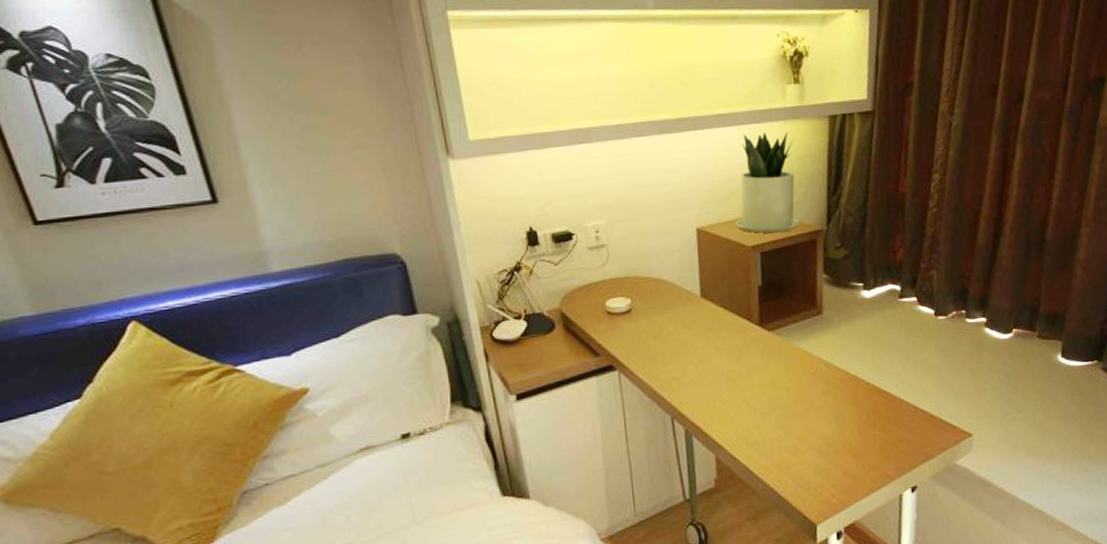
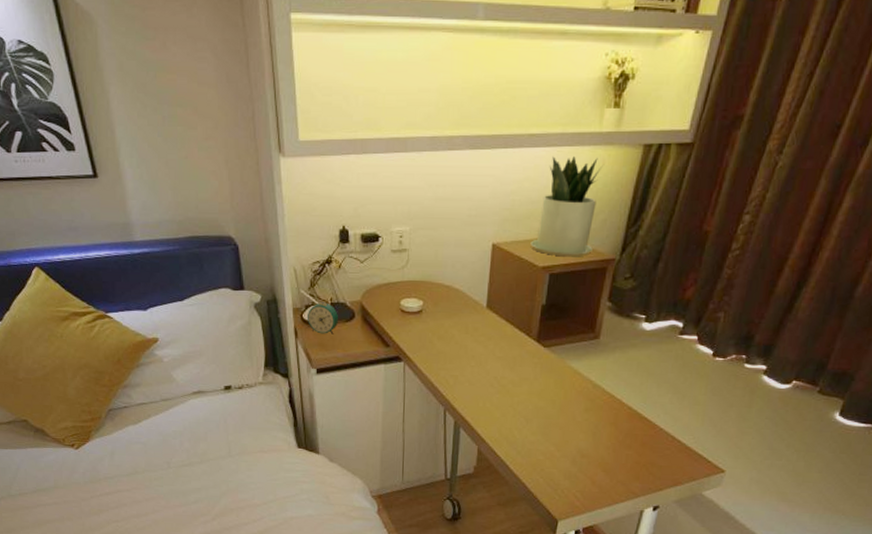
alarm clock: none [498,315,537,353] -> present [308,302,339,334]

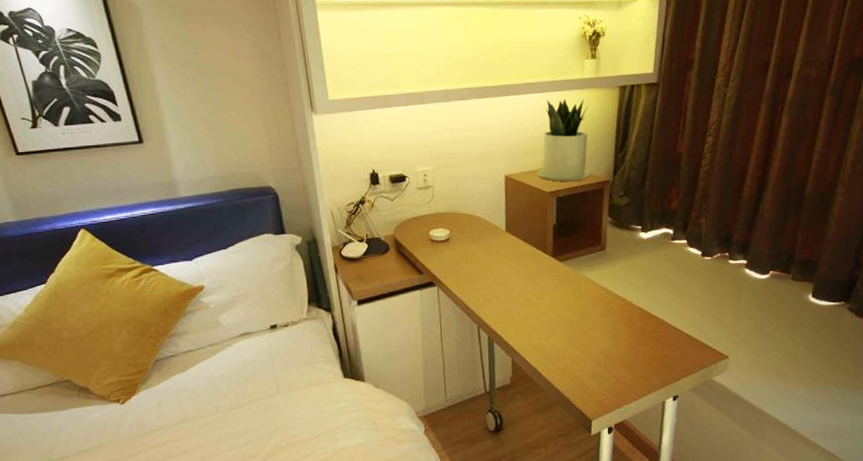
alarm clock: present [308,302,339,334] -> none [346,239,375,268]

